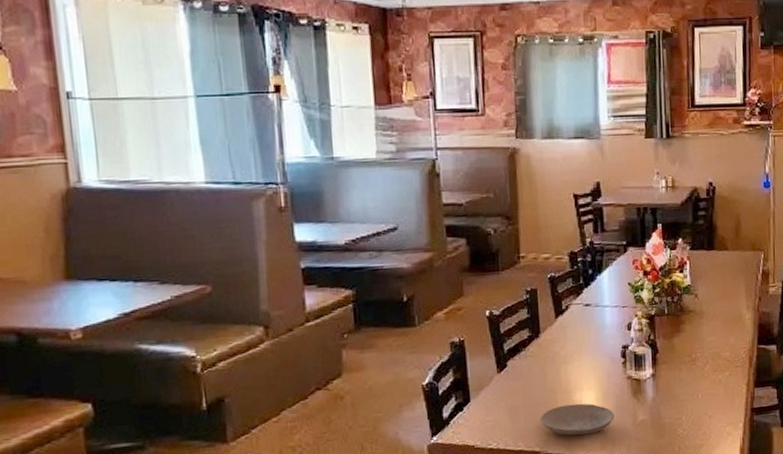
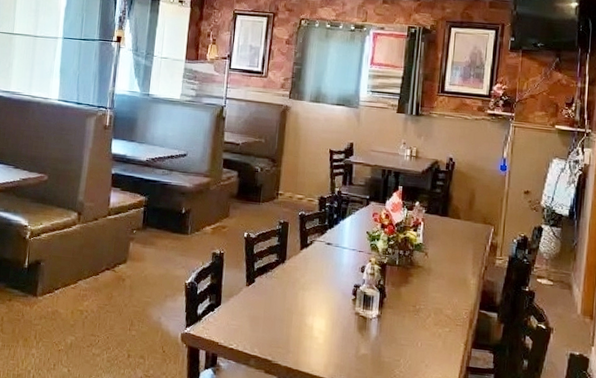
plate: present [541,403,615,436] -> none [276,325,340,356]

